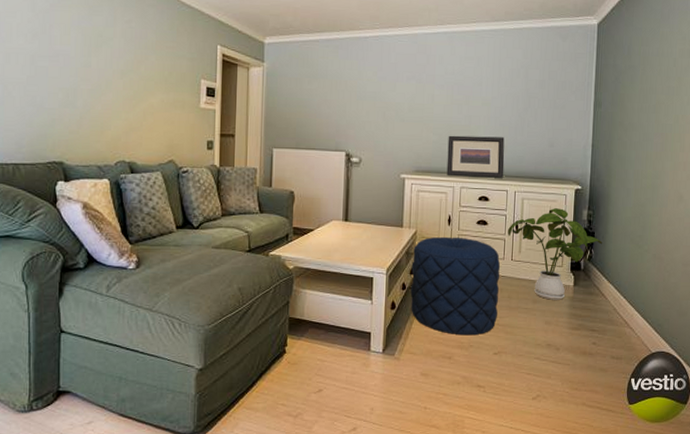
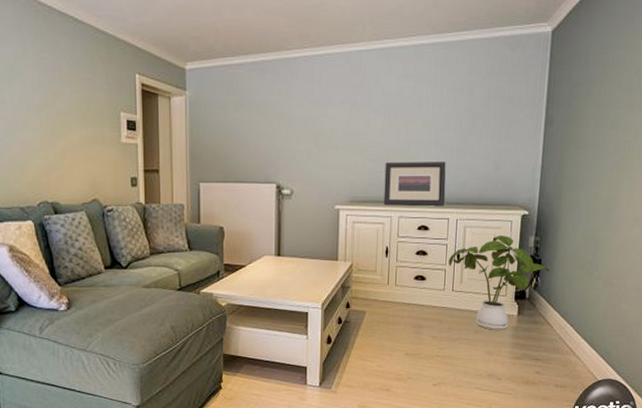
pouf: present [410,236,501,336] -> none [347,268,441,368]

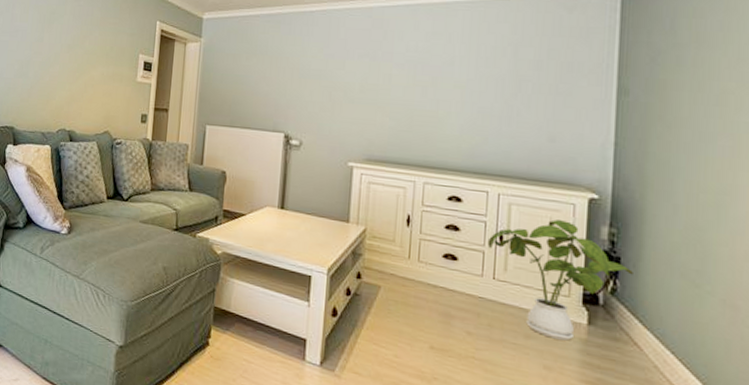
picture frame: present [383,162,446,206] -> none [405,121,484,176]

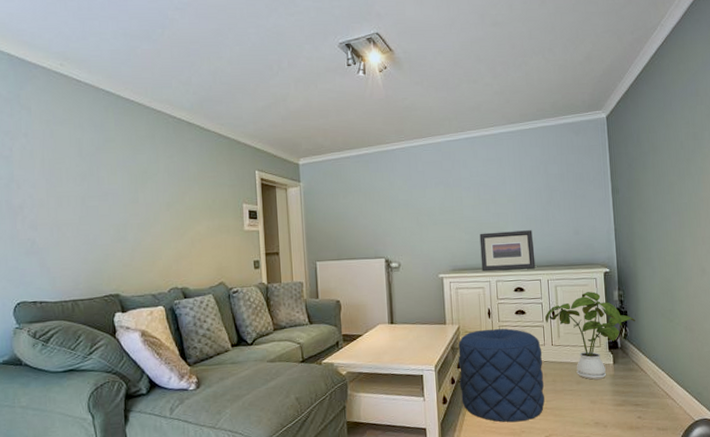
pouf: none [356,238,478,367] -> present [458,328,545,422]
picture frame: none [405,121,484,176] -> present [479,230,536,272]

